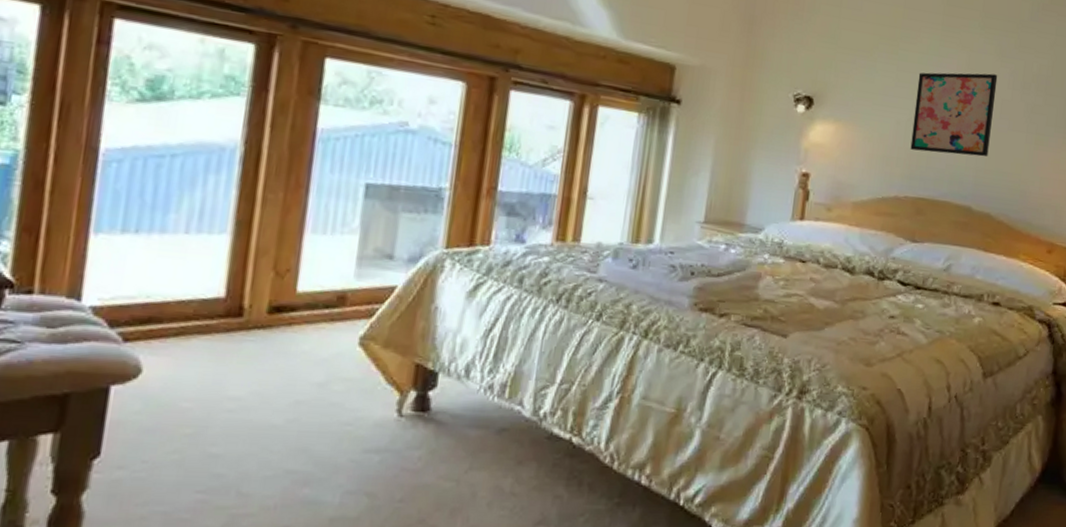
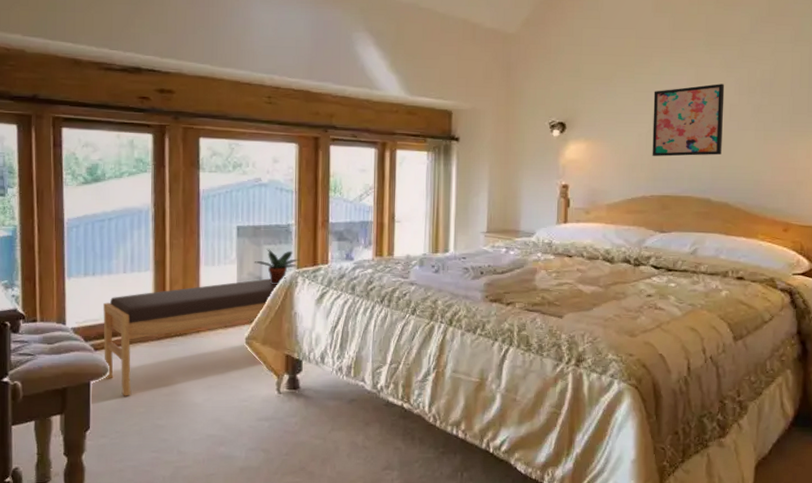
bench: none [134,258,429,411] -> present [103,277,286,396]
potted plant: none [384,218,450,268] -> present [254,249,299,285]

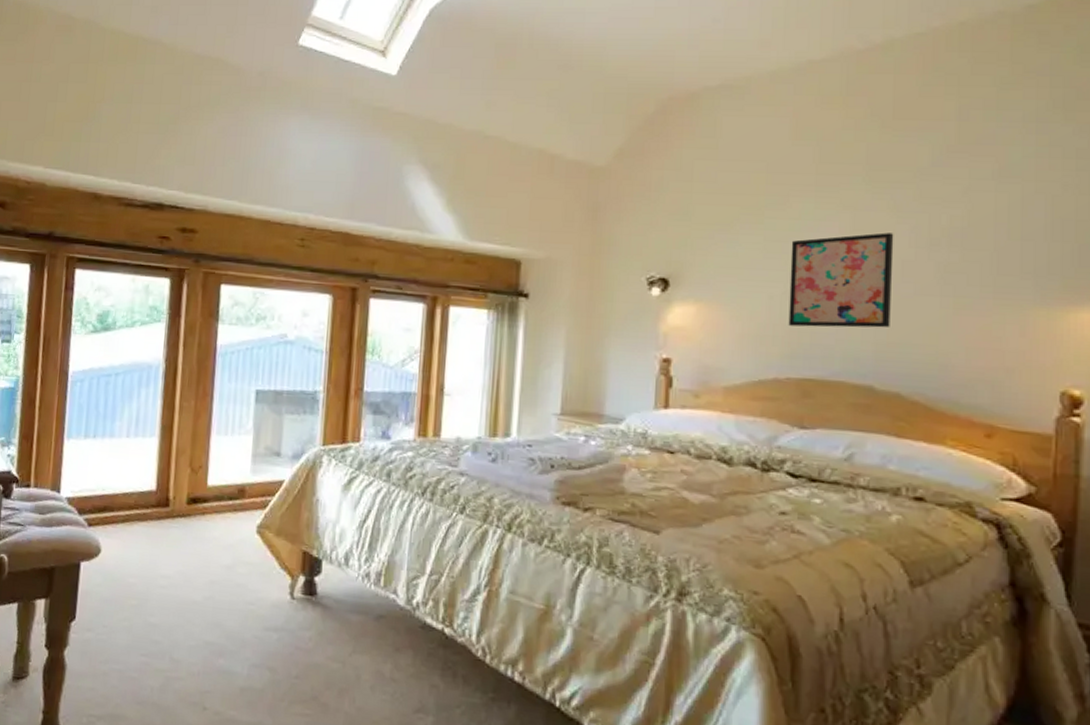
bench: present [103,277,286,396] -> none [96,455,309,584]
potted plant: present [254,249,299,285] -> none [272,419,326,464]

